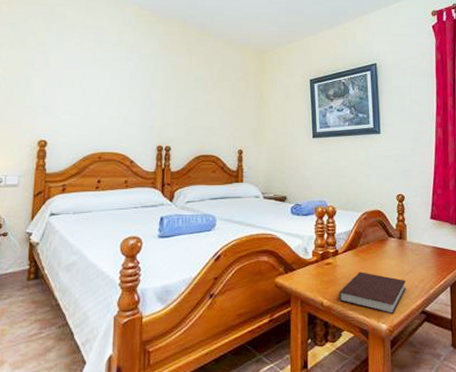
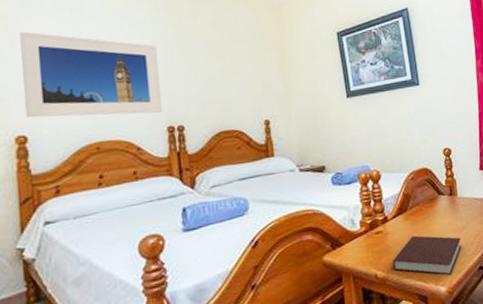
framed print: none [48,56,157,133] -> present [20,31,163,118]

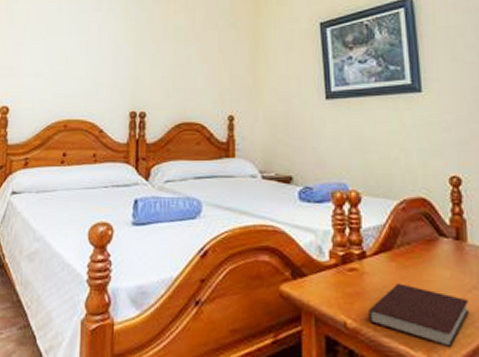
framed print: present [20,31,163,118] -> none [10,10,130,96]

